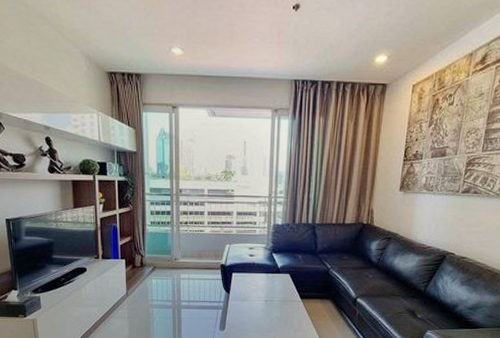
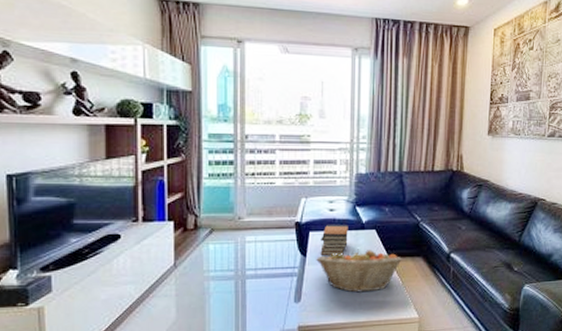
fruit basket: none [238,290,312,327] -> present [316,249,402,293]
book stack: none [241,267,266,295] -> present [320,224,348,256]

